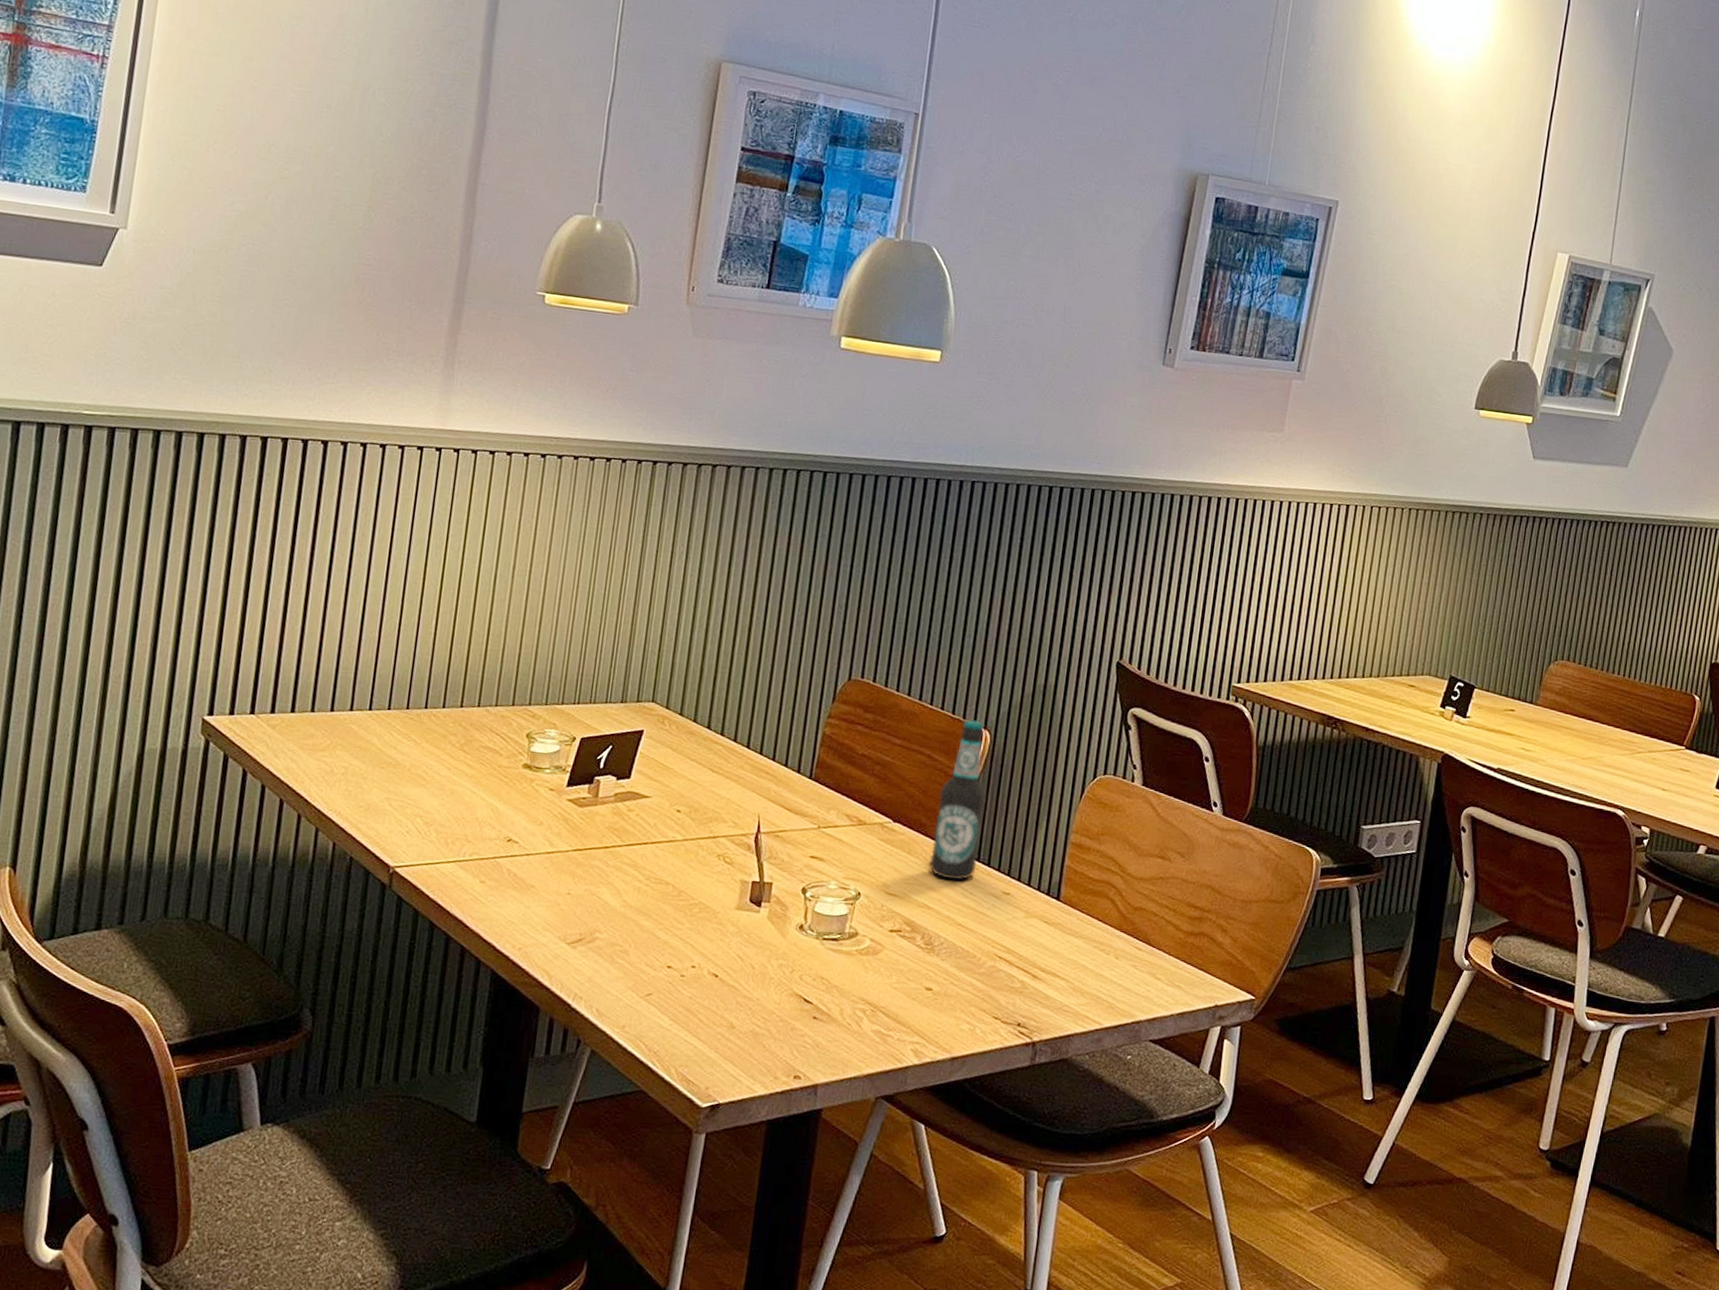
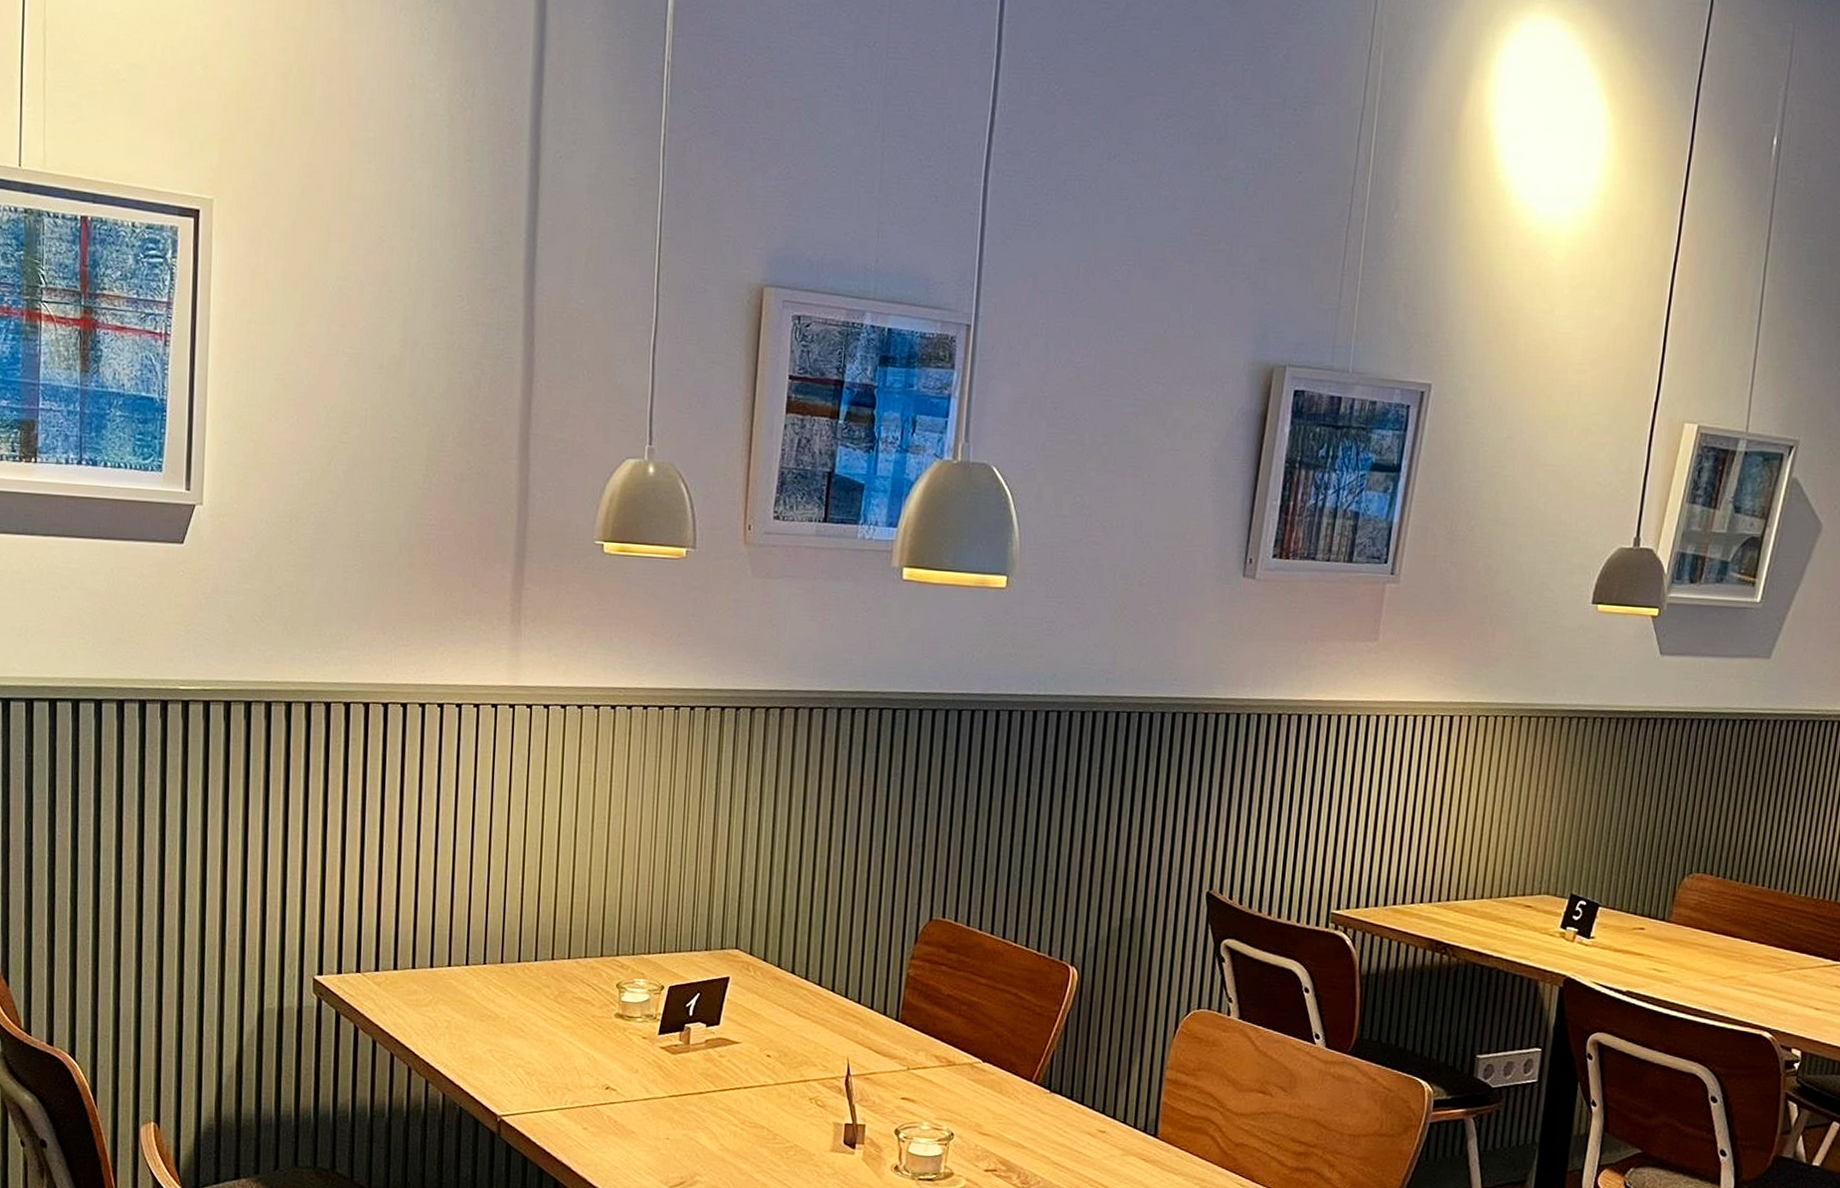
bottle: present [929,720,987,880] -> none [1021,957,1077,1119]

